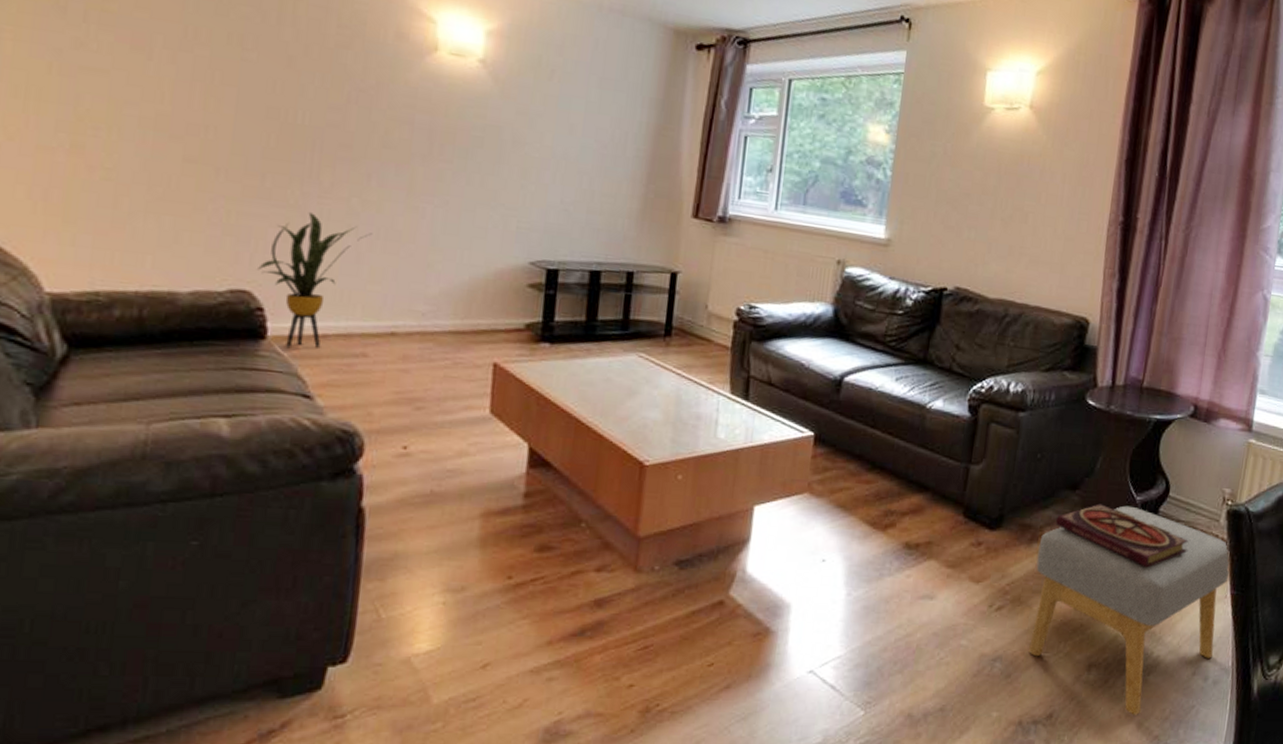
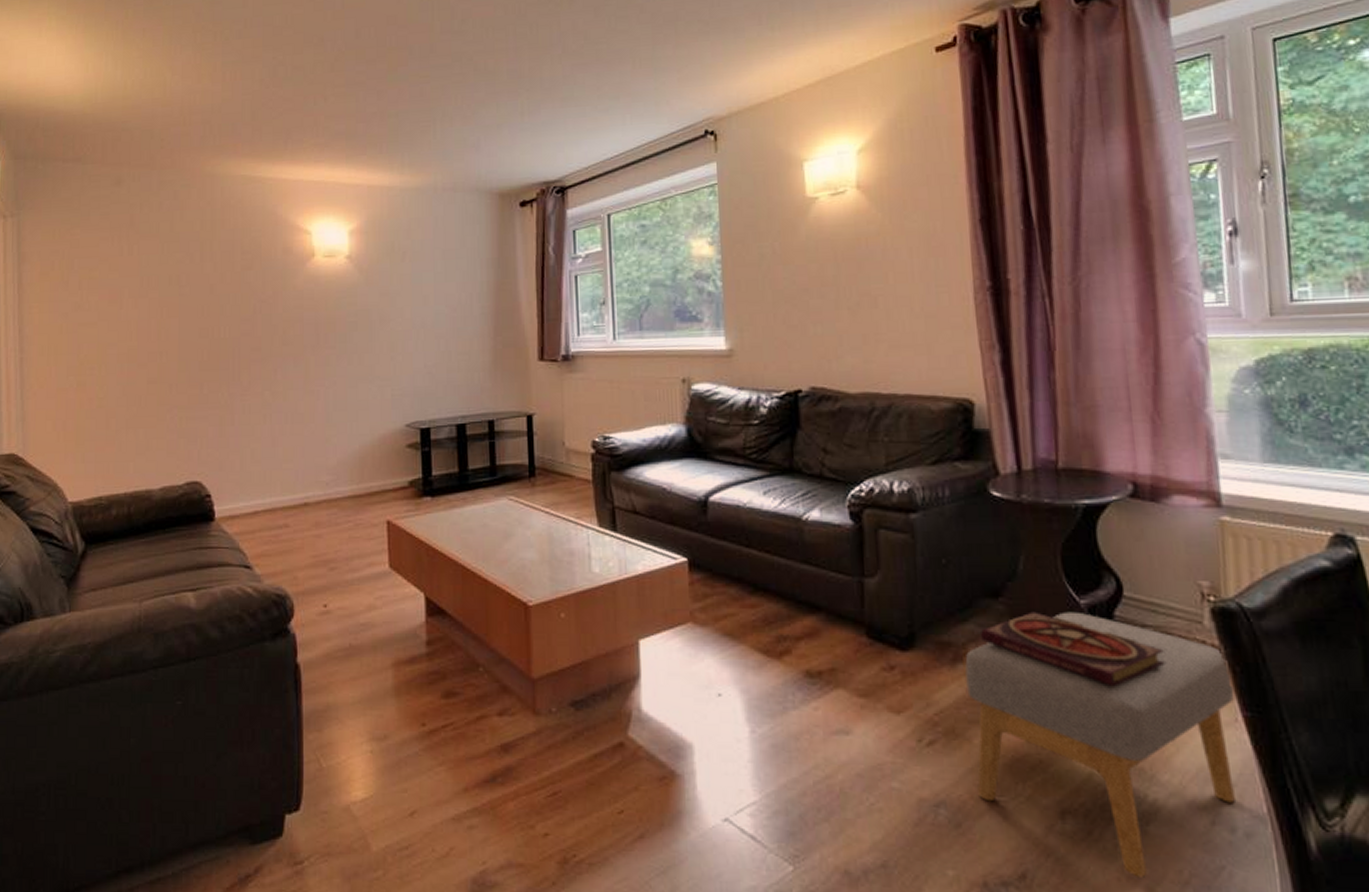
house plant: present [258,212,373,349] -> none [204,409,282,527]

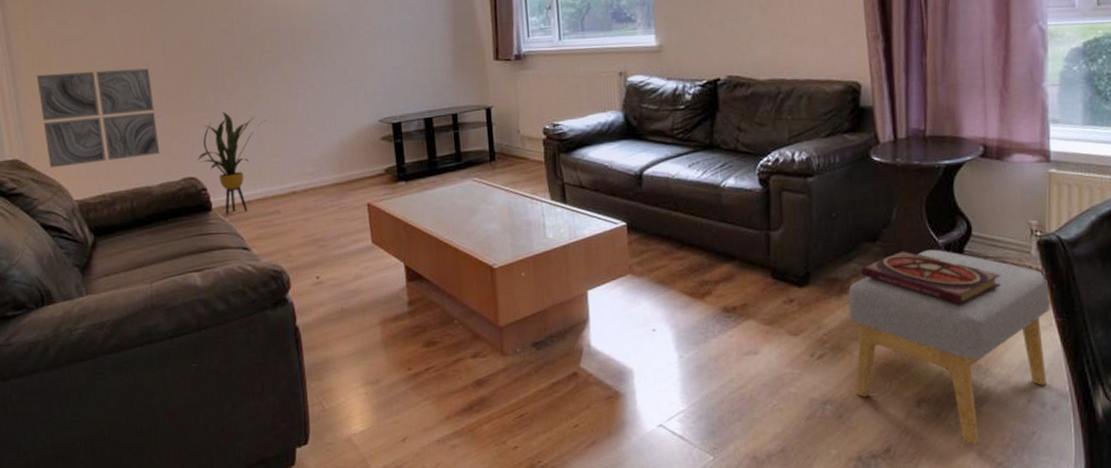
wall art: none [44,358,165,465] -> present [36,68,161,168]
house plant: none [204,409,282,527] -> present [198,112,267,215]

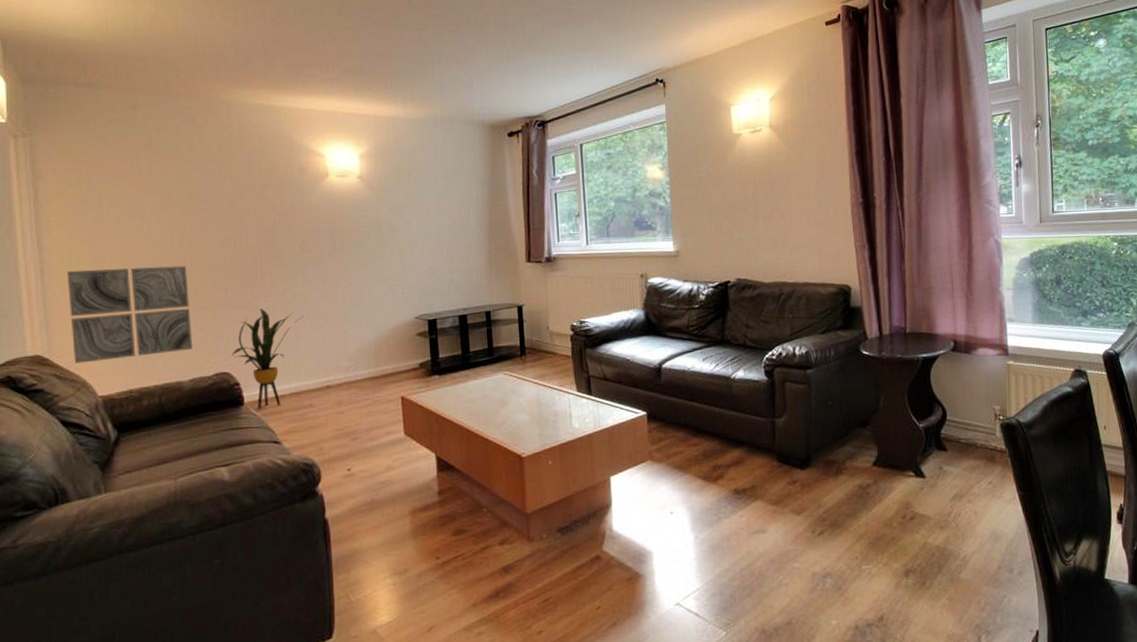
footstool: present [848,249,1051,444] -> none [844,432,1014,610]
book: present [861,251,1001,305] -> none [855,434,972,483]

